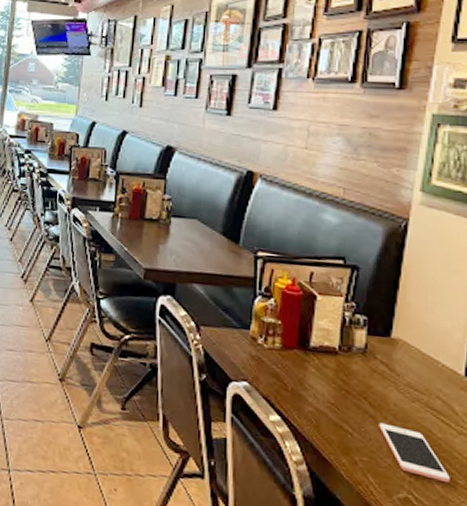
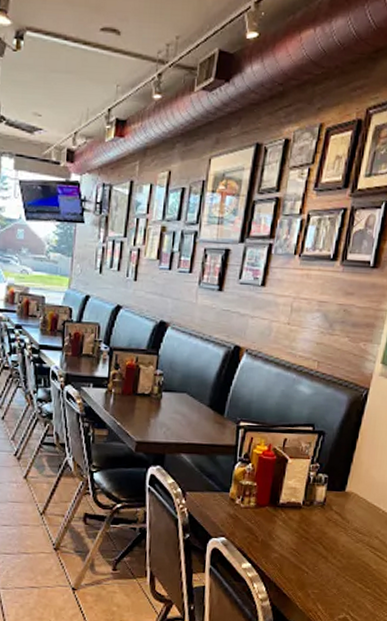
cell phone: present [379,422,450,482] -> none [329,561,379,602]

